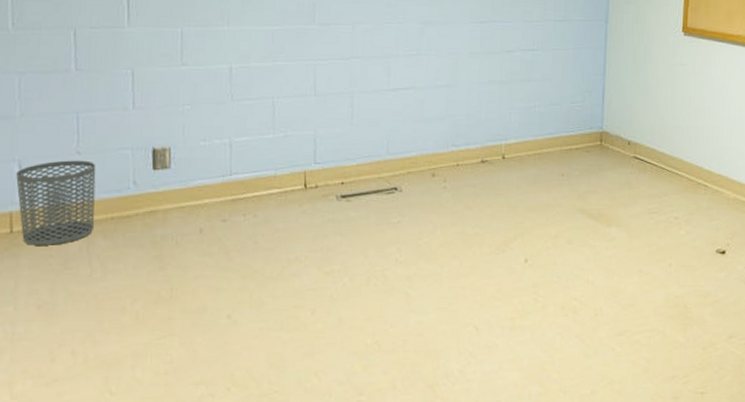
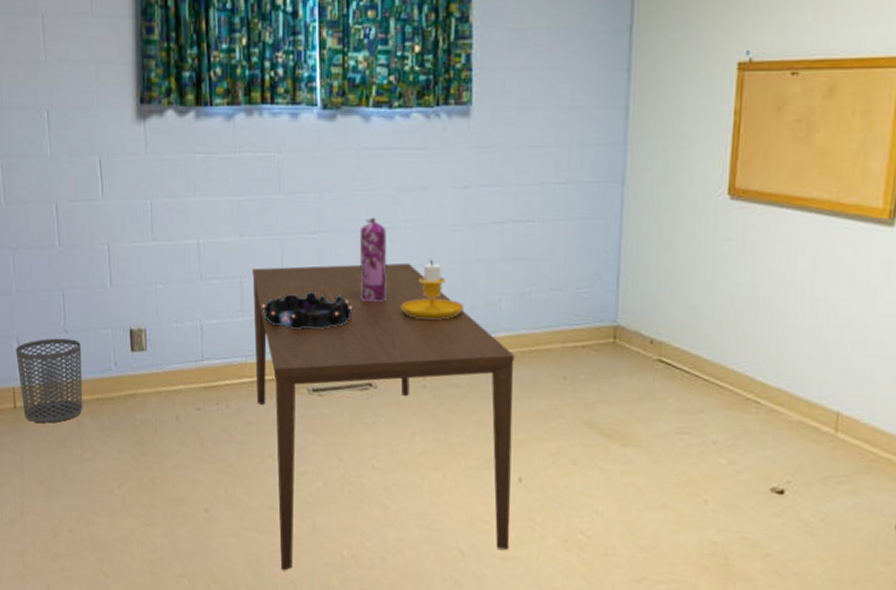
dining table: none [284,84,522,365] -> present [252,262,515,571]
decorative bowl: none [293,109,381,143] -> present [262,291,353,330]
gas cylinder: none [388,47,413,118] -> present [359,218,387,303]
candlestick: none [425,81,479,132] -> present [401,259,463,321]

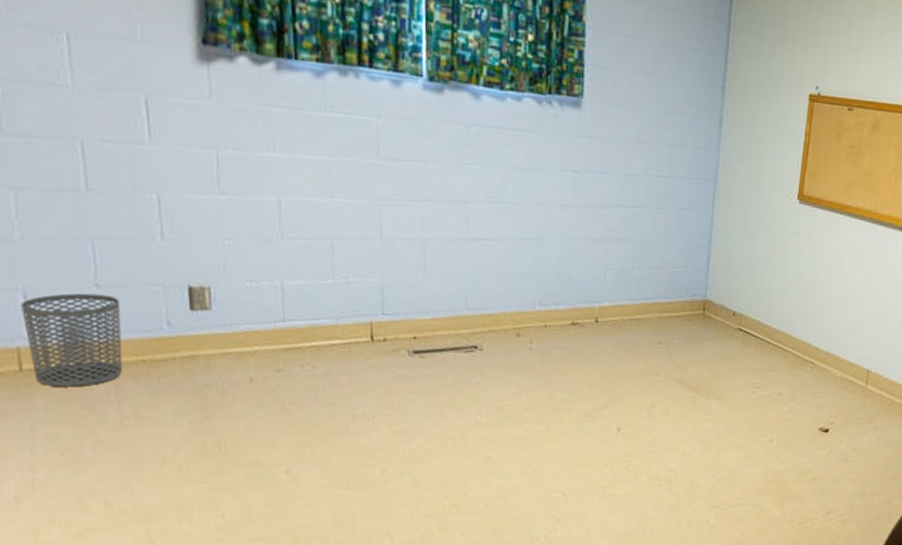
dining table: present [252,262,515,571] -> none [345,231,617,524]
decorative bowl: present [262,291,353,330] -> none [356,256,459,294]
gas cylinder: present [359,218,387,303] -> none [466,192,496,272]
candlestick: present [401,259,463,321] -> none [508,234,570,290]

